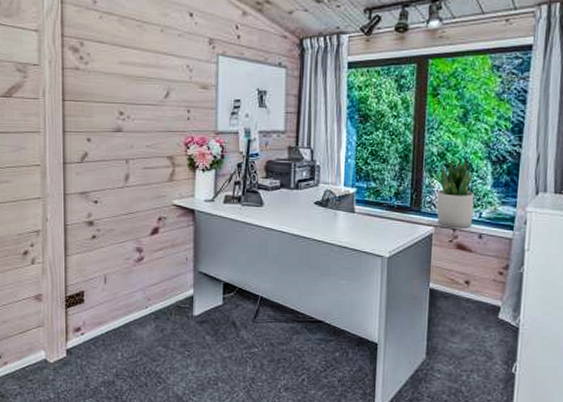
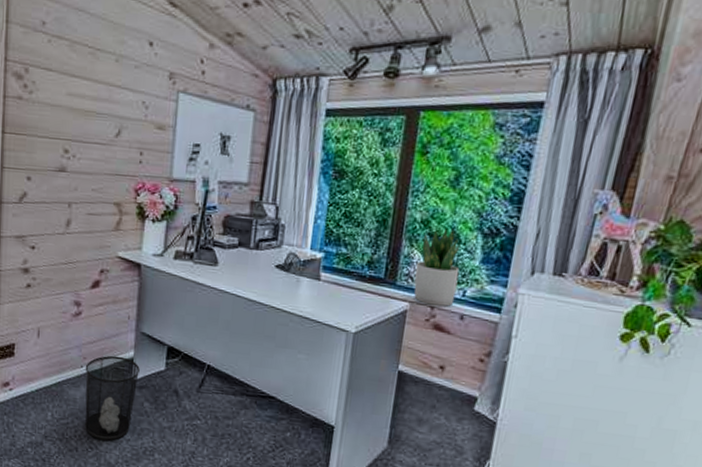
waste bin: none [149,295,199,375] -> present [85,355,140,441]

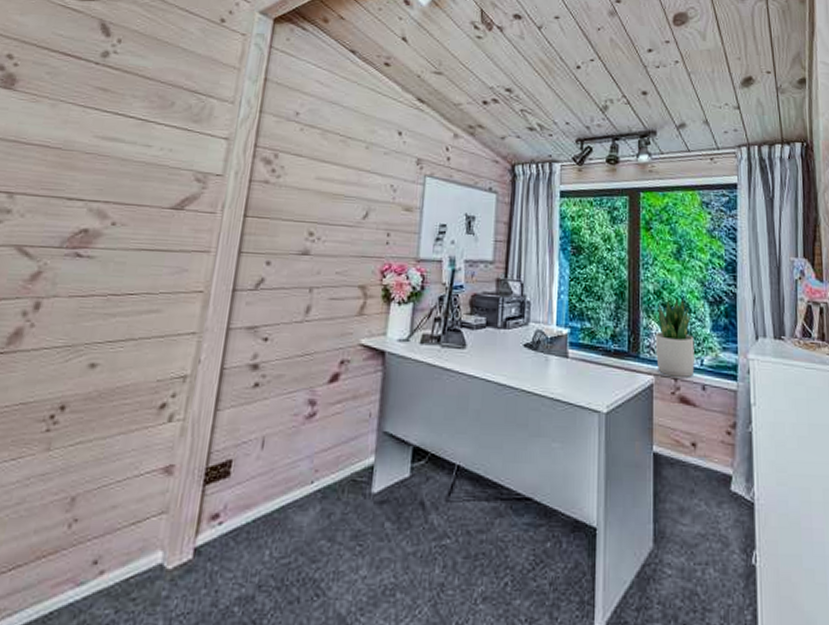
waste bin: present [85,355,140,441] -> none [311,464,381,583]

